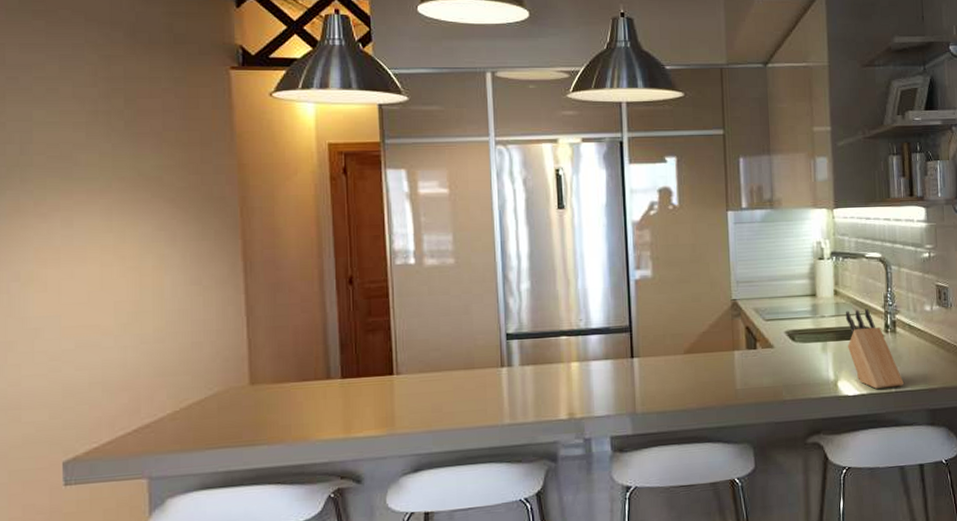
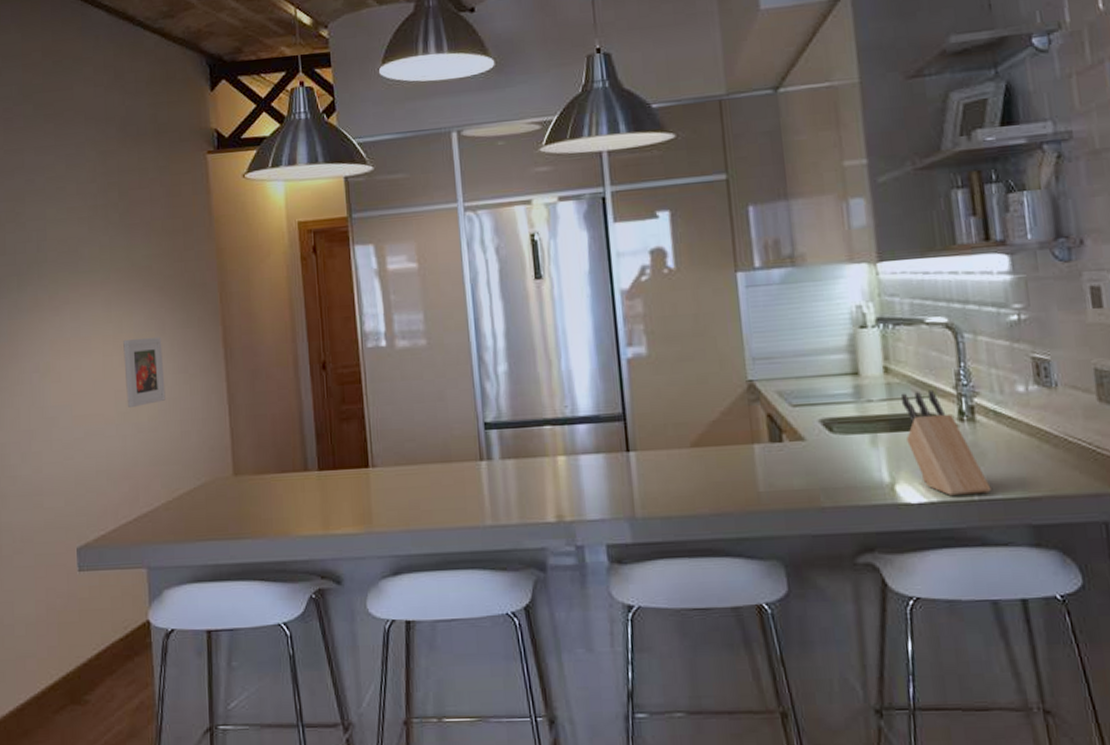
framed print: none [126,248,175,318] -> present [123,336,166,407]

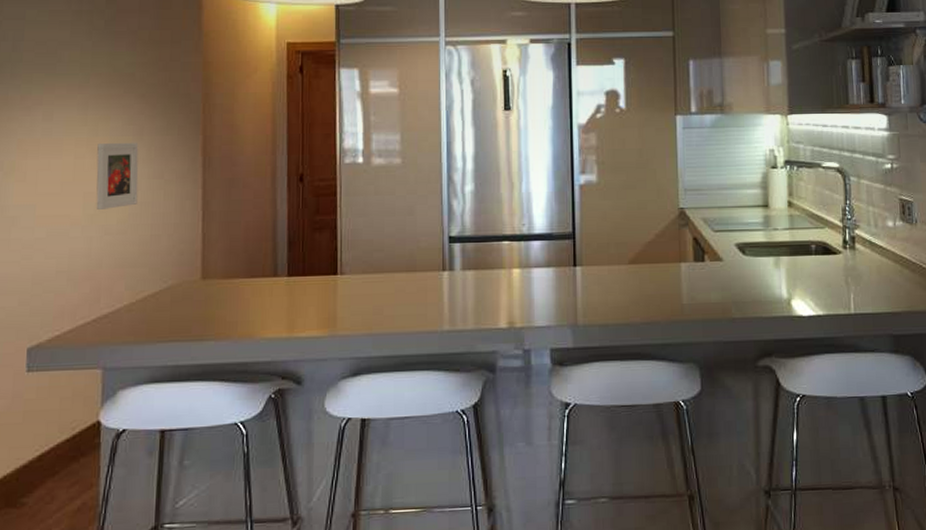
knife block: present [900,390,991,496] -> none [799,222,864,310]

